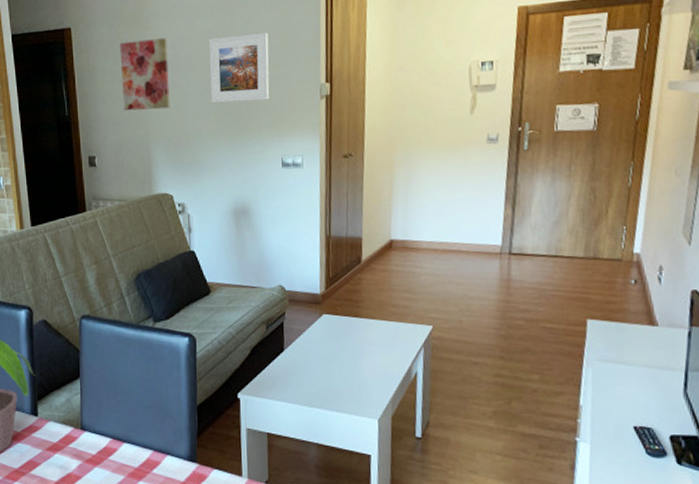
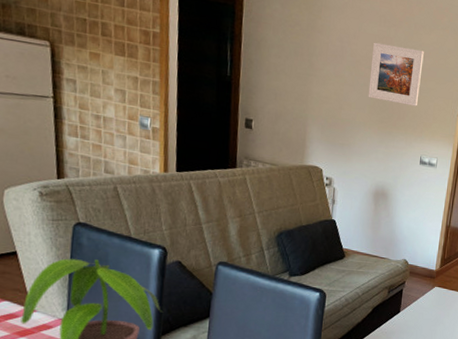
wall art: present [119,38,170,111] -> none [286,23,336,93]

